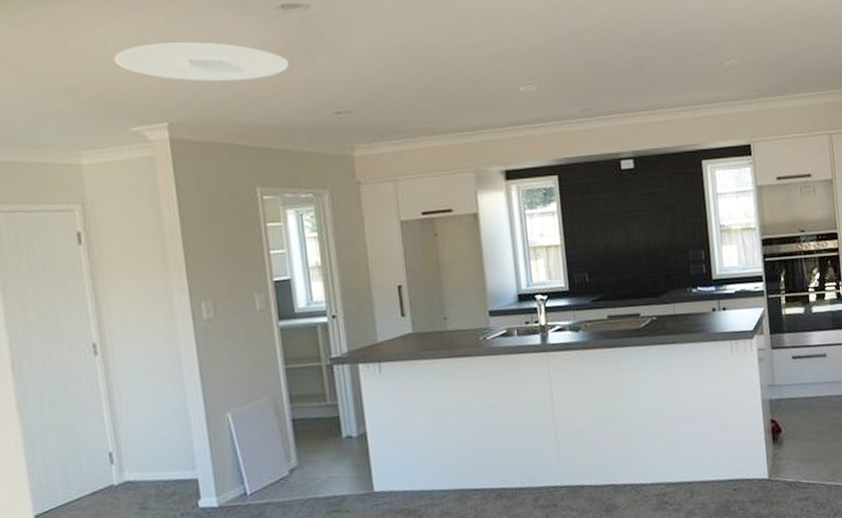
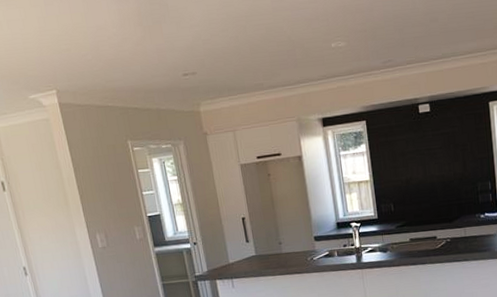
ceiling light: present [113,42,289,82] -> none [9,20,143,54]

